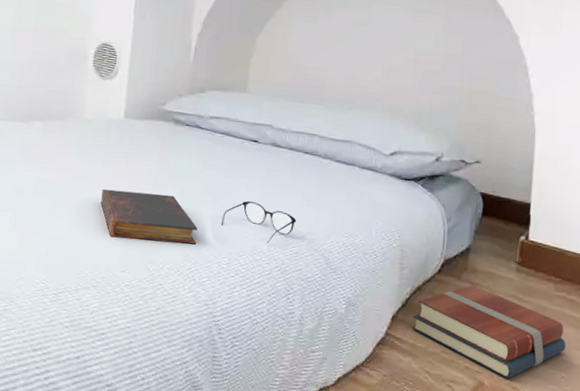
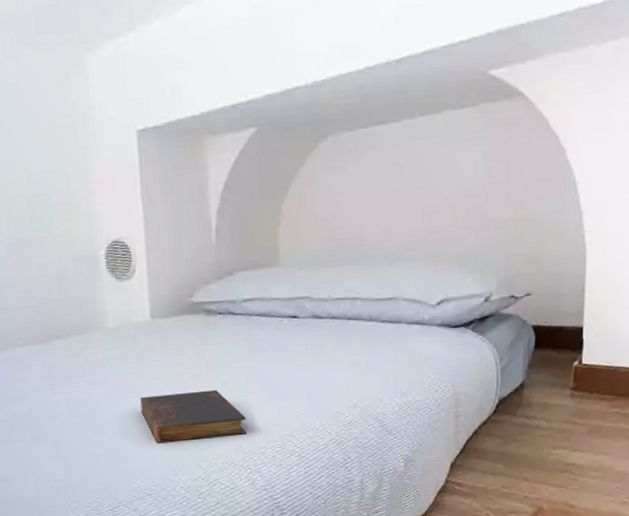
spectacles: present [221,200,297,244] -> none [270,379,347,419]
books: present [412,284,566,379] -> none [471,418,620,499]

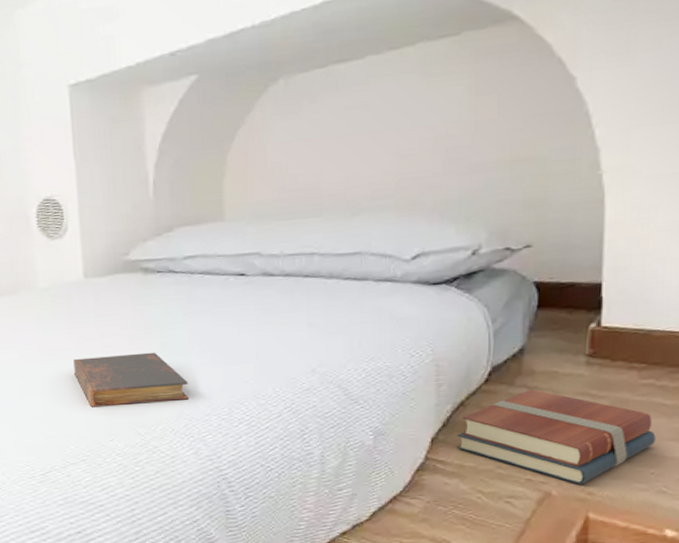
books: none [471,418,620,499] -> present [457,388,656,484]

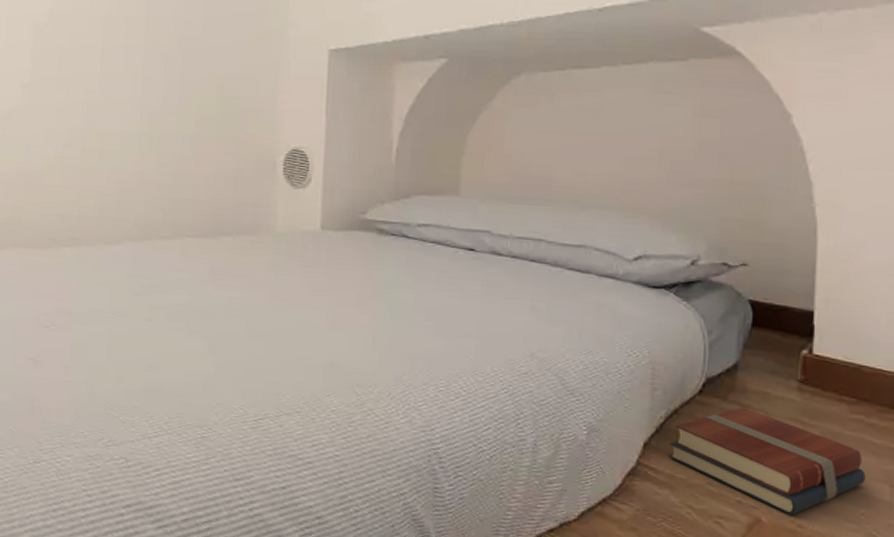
book: present [73,352,189,408] -> none [300,307,409,367]

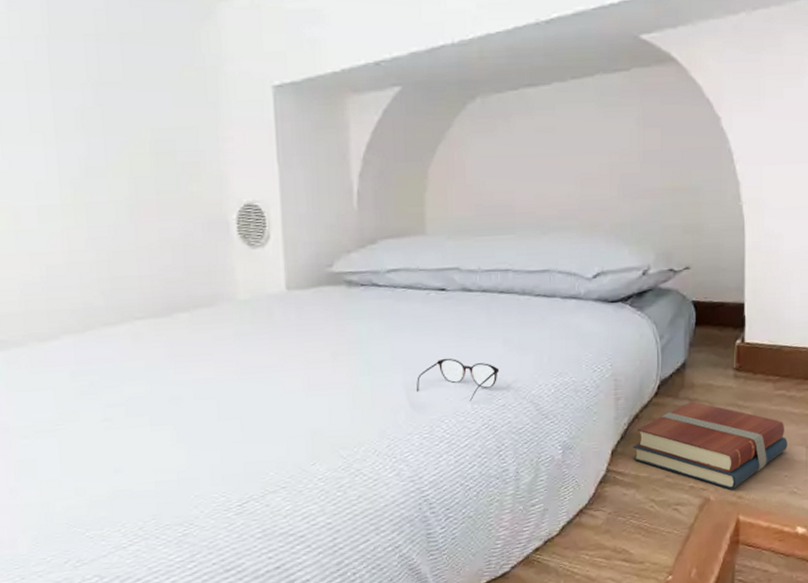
spectacles: none [437,316,524,363] -> present [417,358,500,401]

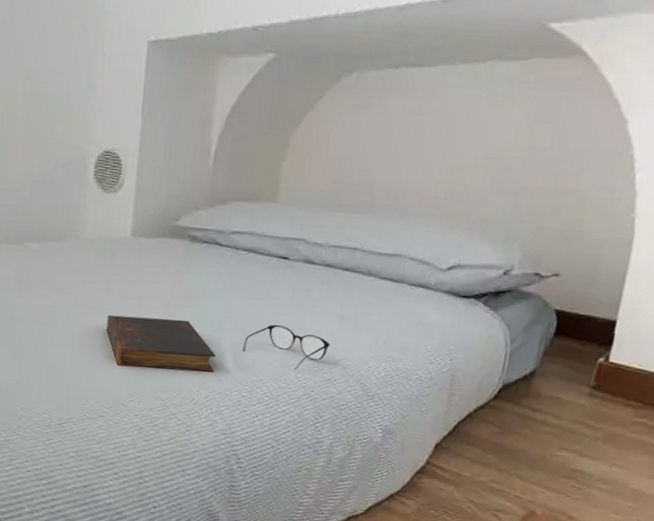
book: none [274,369,391,430] -> present [106,314,216,373]
books: present [633,400,788,489] -> none [457,411,639,508]

